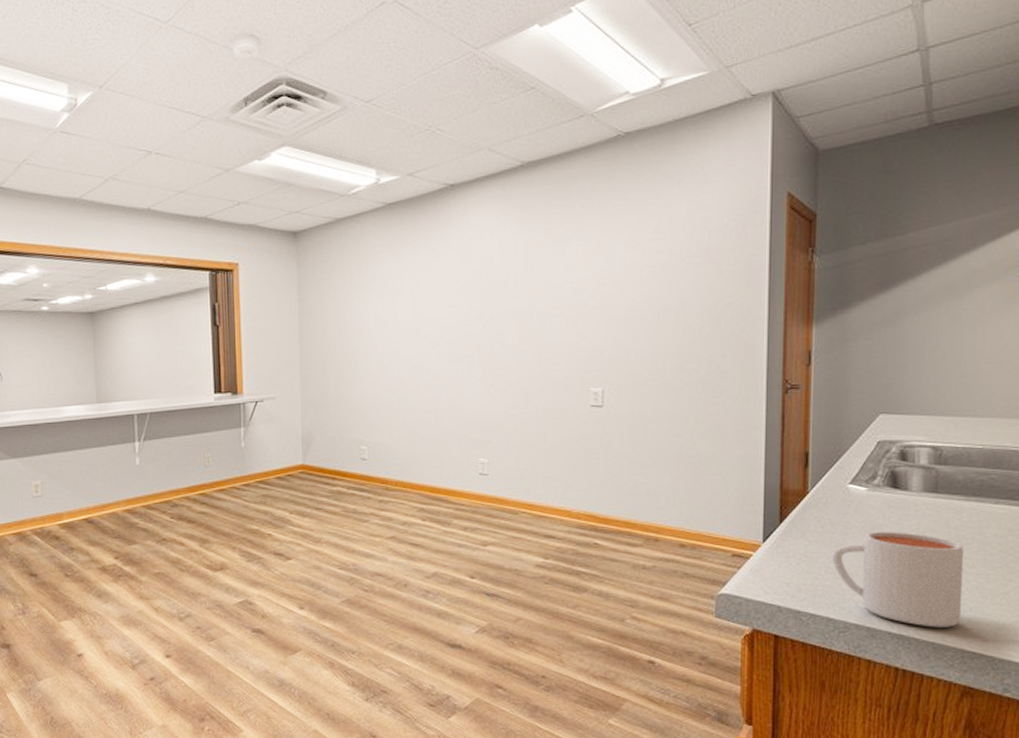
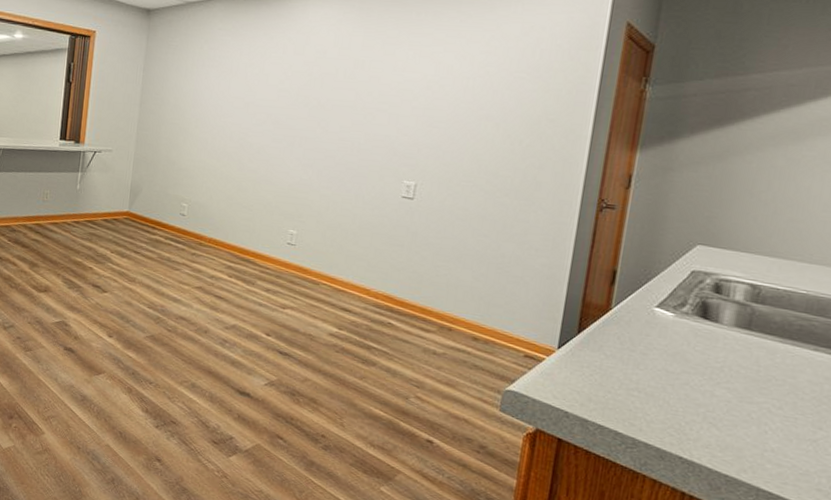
mug: present [833,530,965,628] -> none [628,356,773,464]

